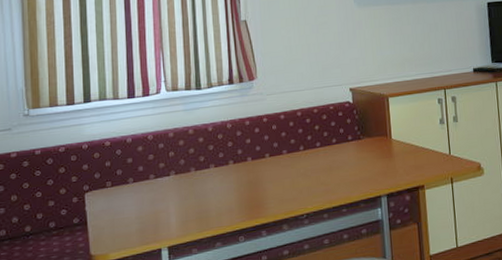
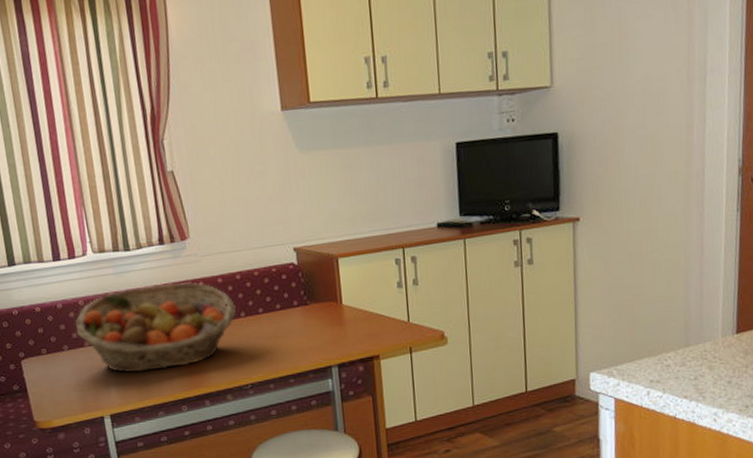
fruit basket: none [142,118,295,205] -> present [75,282,236,373]

